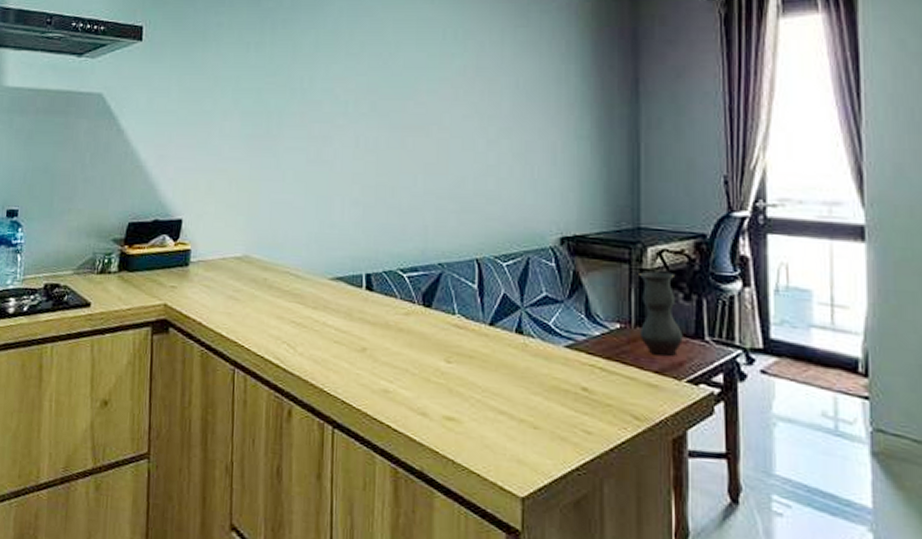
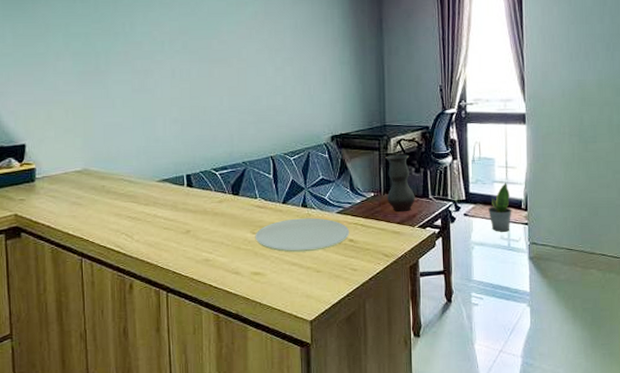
plate: none [450,347,583,398] -> present [255,218,350,253]
potted plant: none [801,329,842,407] -> present [488,182,512,232]

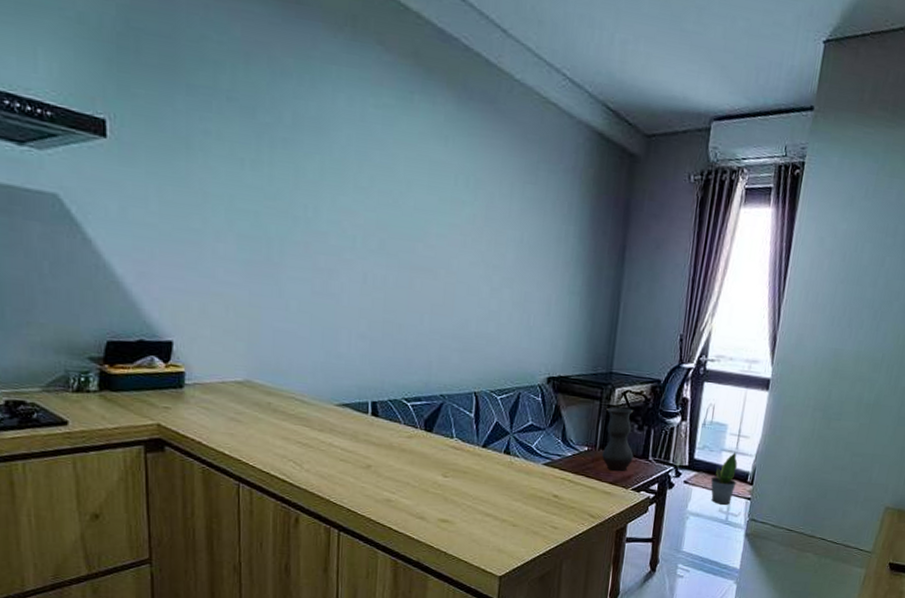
plate: present [255,218,350,253] -> none [446,465,555,504]

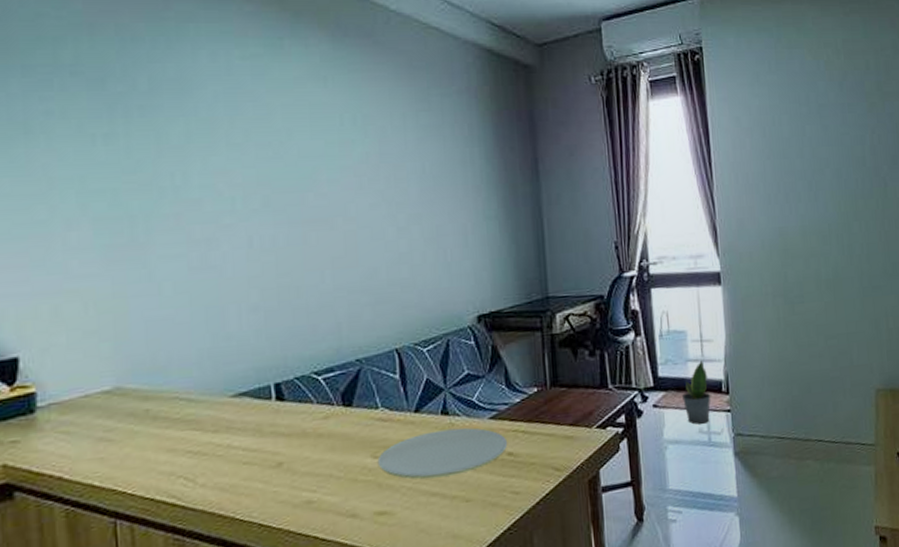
plate: none [446,465,555,504] -> present [377,427,508,480]
vase: present [602,407,634,472] -> none [550,333,591,410]

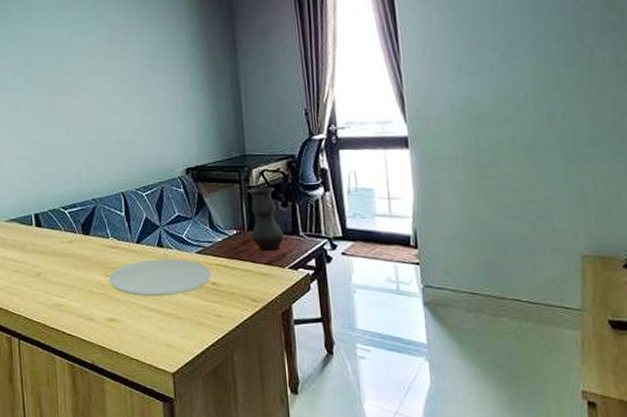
vase: none [550,333,591,410] -> present [247,186,284,252]
potted plant: present [682,360,711,425] -> none [370,216,399,273]

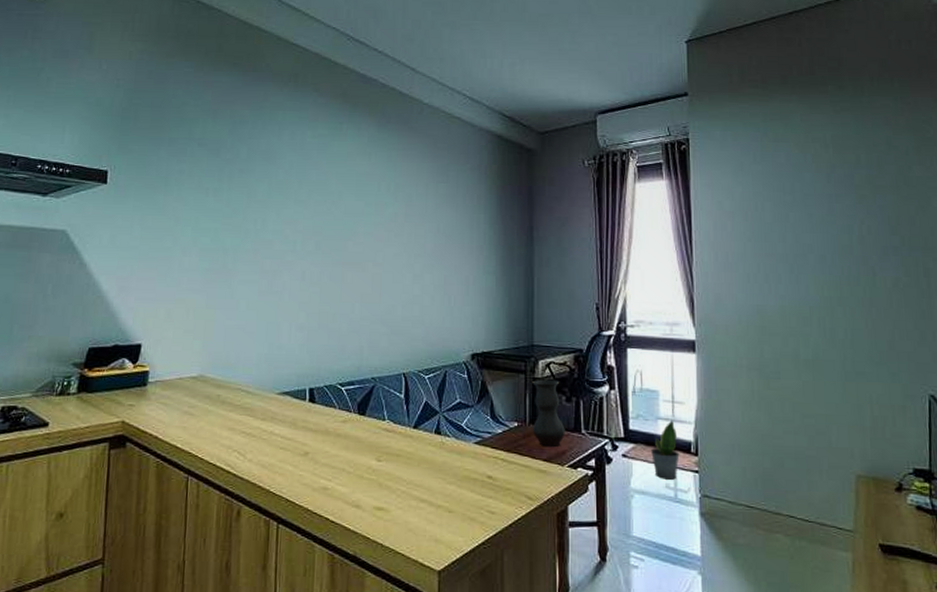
plate: present [108,258,212,297] -> none [380,446,489,487]
potted plant: none [370,216,399,273] -> present [651,420,680,480]

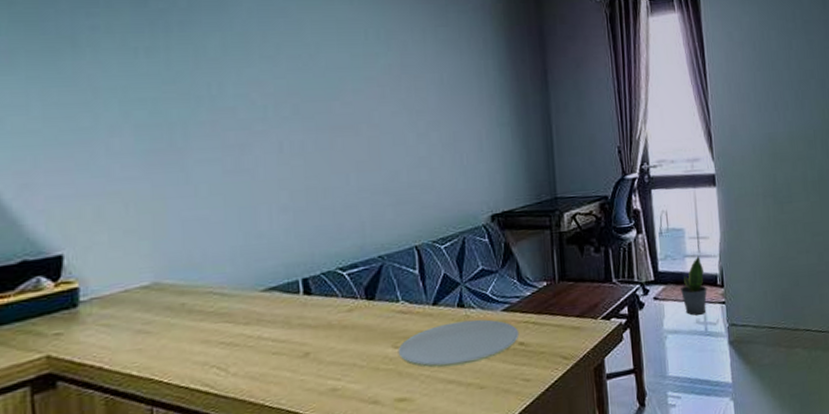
plate: none [380,446,489,487] -> present [398,319,520,368]
vase: present [532,379,565,448] -> none [558,231,596,303]

